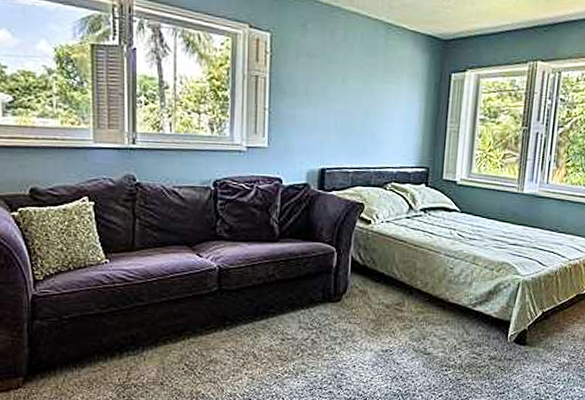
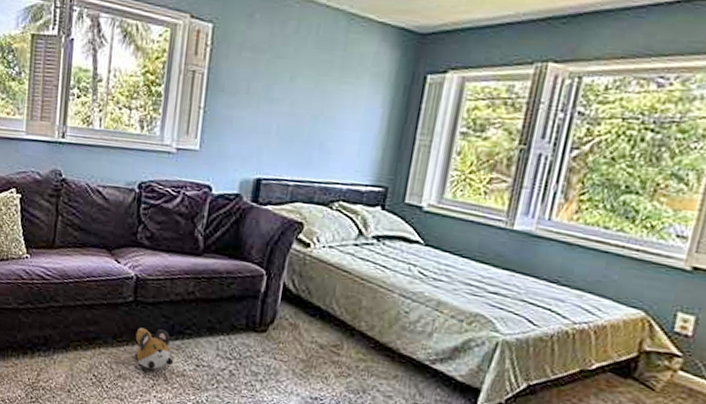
plush toy: none [223,312,261,350] -> present [134,327,174,370]

